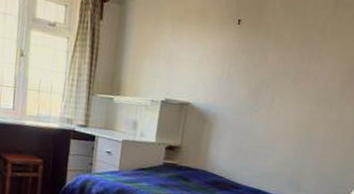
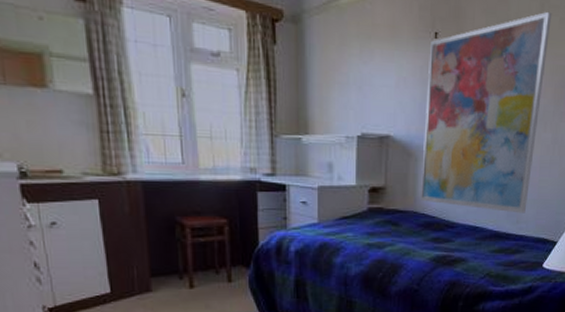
wall art: none [211,8,346,183] -> present [421,11,552,213]

